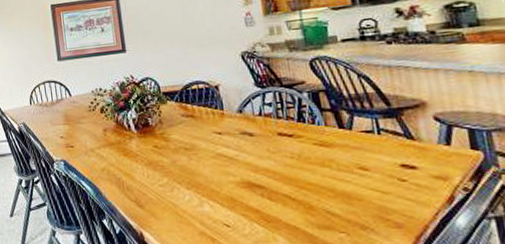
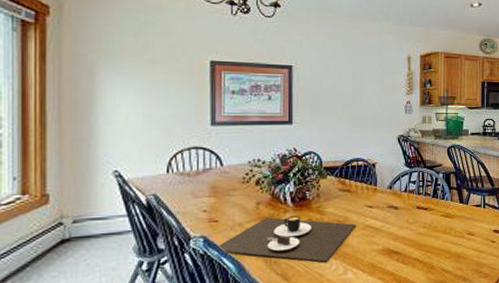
place setting: none [75,142,207,193] -> present [217,216,357,263]

